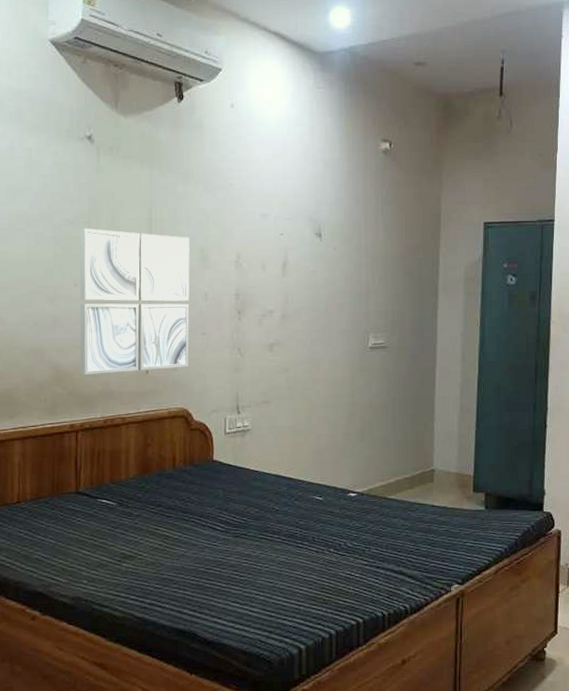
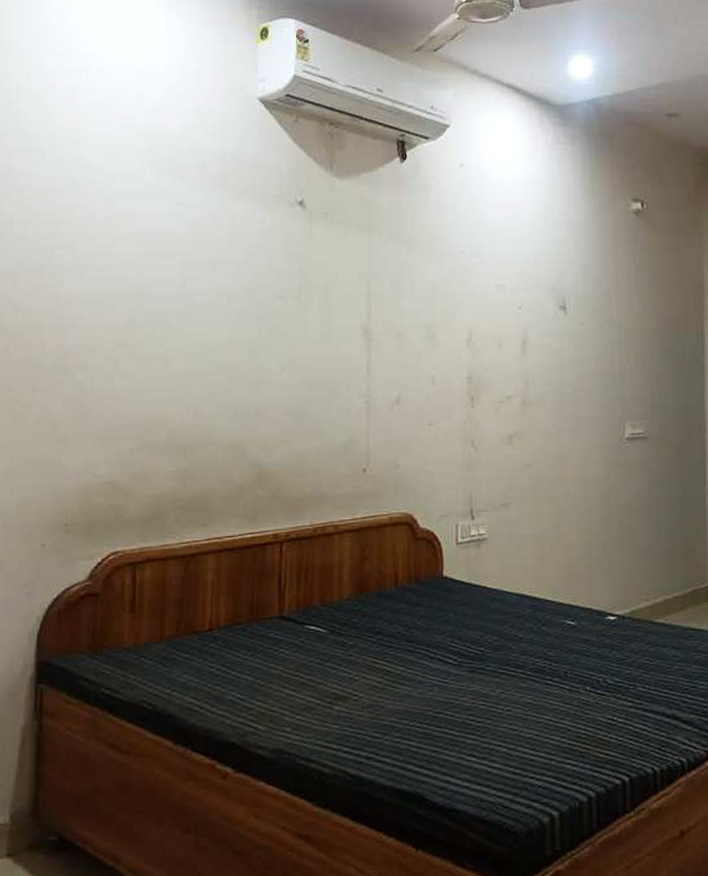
wall art: present [80,228,190,376] -> none [286,304,415,475]

